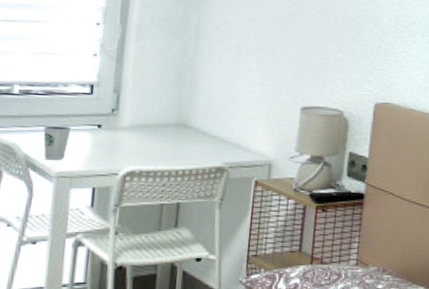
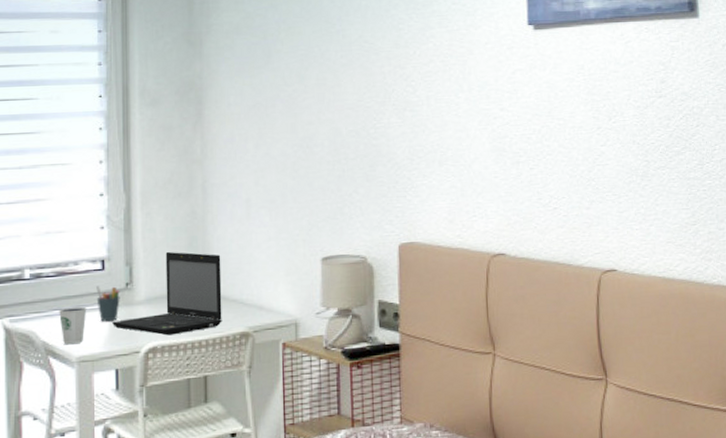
pen holder: none [81,108,106,143] -> present [96,286,120,322]
laptop: none [94,84,206,162] -> present [112,251,222,336]

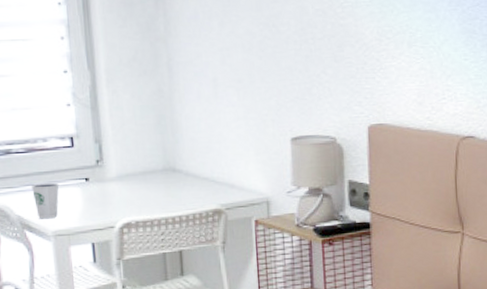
pen holder: present [96,286,120,322] -> none [67,163,92,198]
laptop: present [112,251,222,336] -> none [85,129,195,212]

